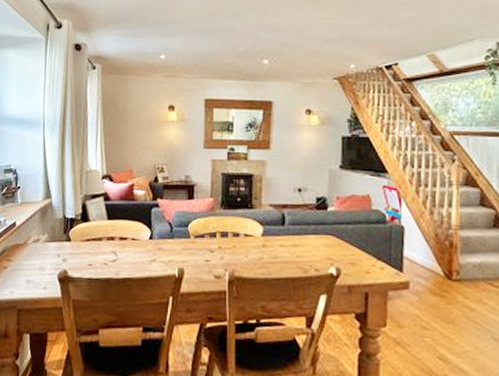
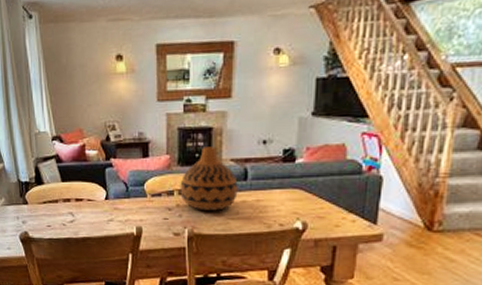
vase: none [222,192,276,254] -> present [180,147,238,211]

